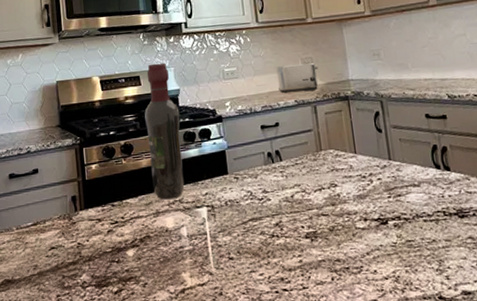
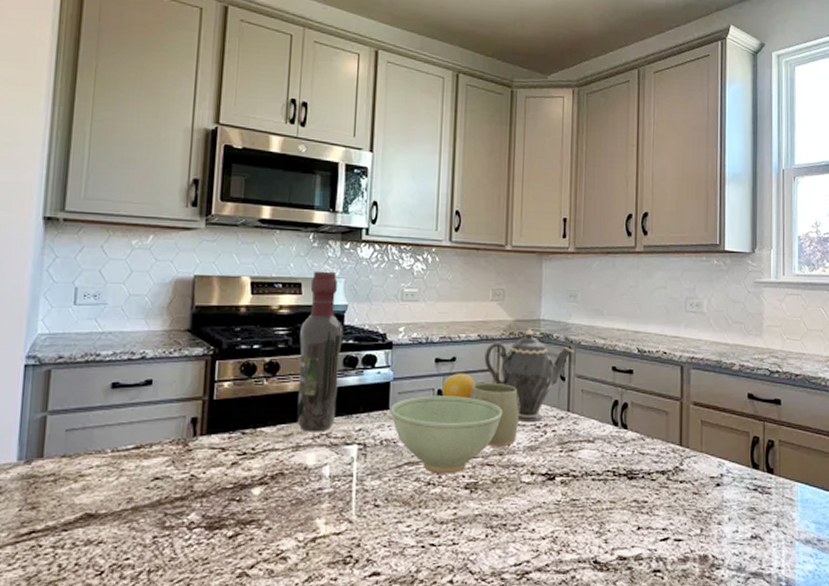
bowl: none [229,156,330,227] -> present [390,395,504,474]
fruit: none [271,135,301,159] -> present [442,373,477,399]
toaster: present [276,62,318,94] -> none [462,293,509,327]
mug: none [297,141,346,198] -> present [470,382,519,446]
teapot: none [303,89,387,173] -> present [484,329,575,422]

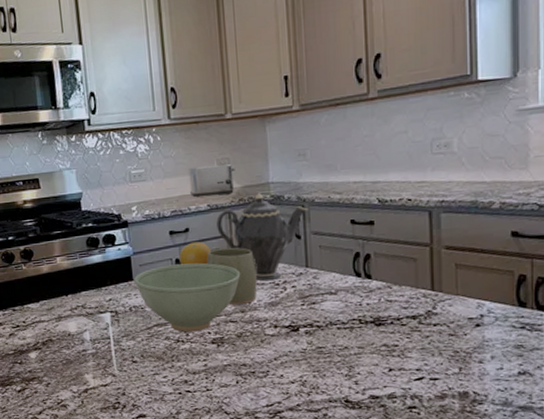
wine bottle: present [297,271,343,432] -> none [44,164,88,305]
toaster: none [462,293,509,327] -> present [188,163,235,198]

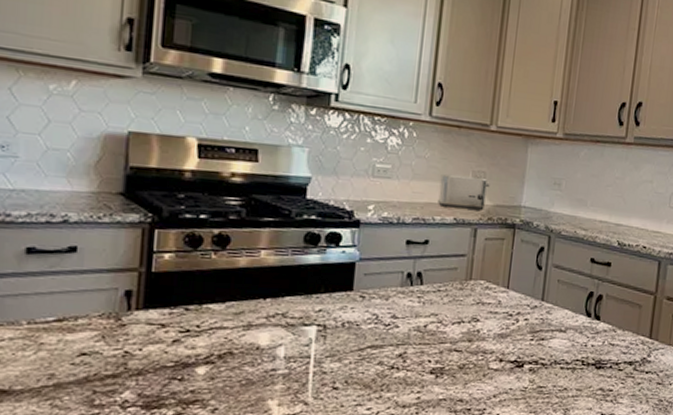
bowl: present [134,263,241,333] -> none [354,278,476,359]
fruit: present [179,242,212,265] -> none [411,256,449,284]
mug: present [207,247,257,305] -> none [441,267,493,332]
teapot: present [216,193,309,281] -> none [459,215,554,310]

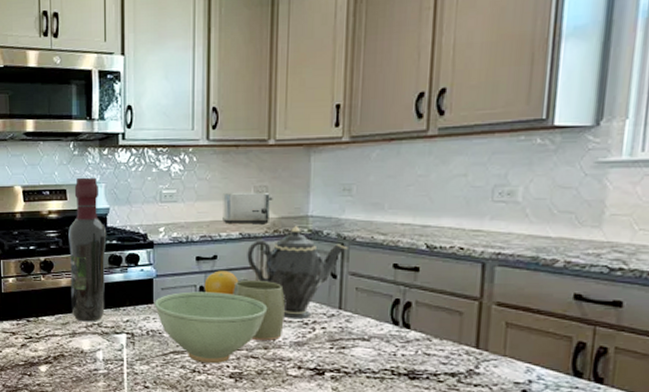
wine bottle: none [249,137,305,311] -> present [68,177,107,322]
bowl: none [354,278,476,359] -> present [155,291,268,364]
fruit: none [411,256,449,284] -> present [204,270,239,295]
mug: none [441,267,493,332] -> present [233,279,285,340]
teapot: none [459,215,554,310] -> present [247,226,348,318]

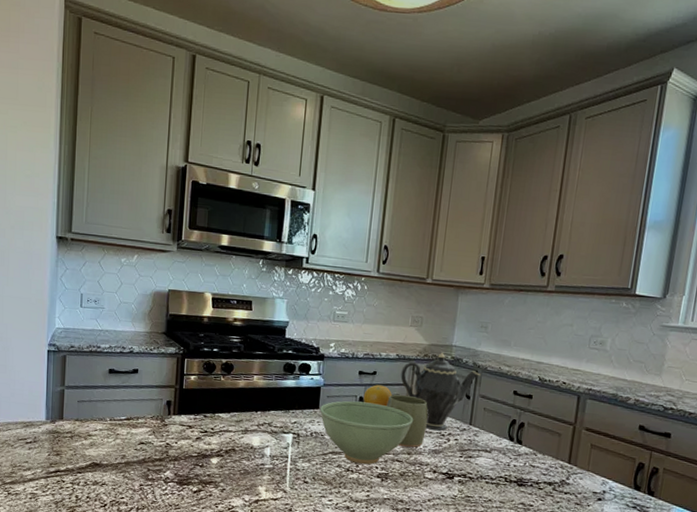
wine bottle: present [68,177,107,322] -> none [246,291,285,421]
toaster: present [223,191,273,225] -> none [384,318,426,349]

